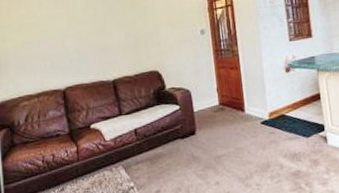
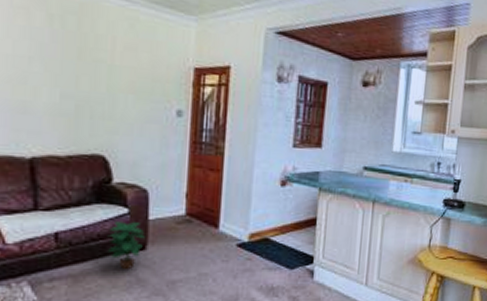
potted plant: none [169,115,194,152] -> present [108,222,145,270]

